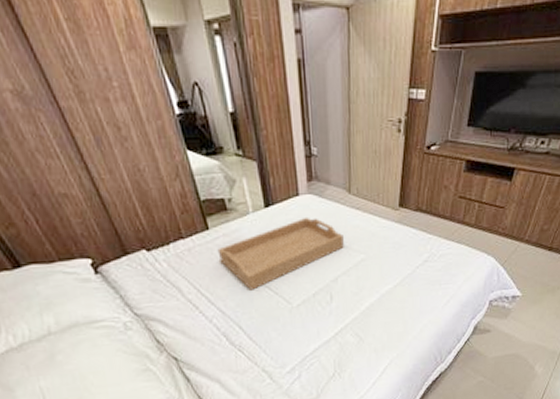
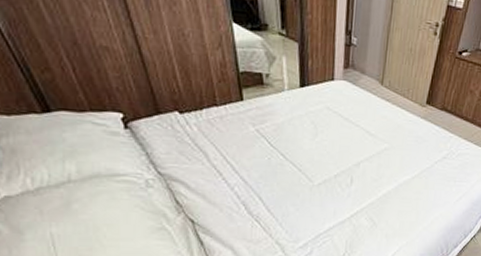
serving tray: present [217,216,344,290] -> none [248,101,371,164]

